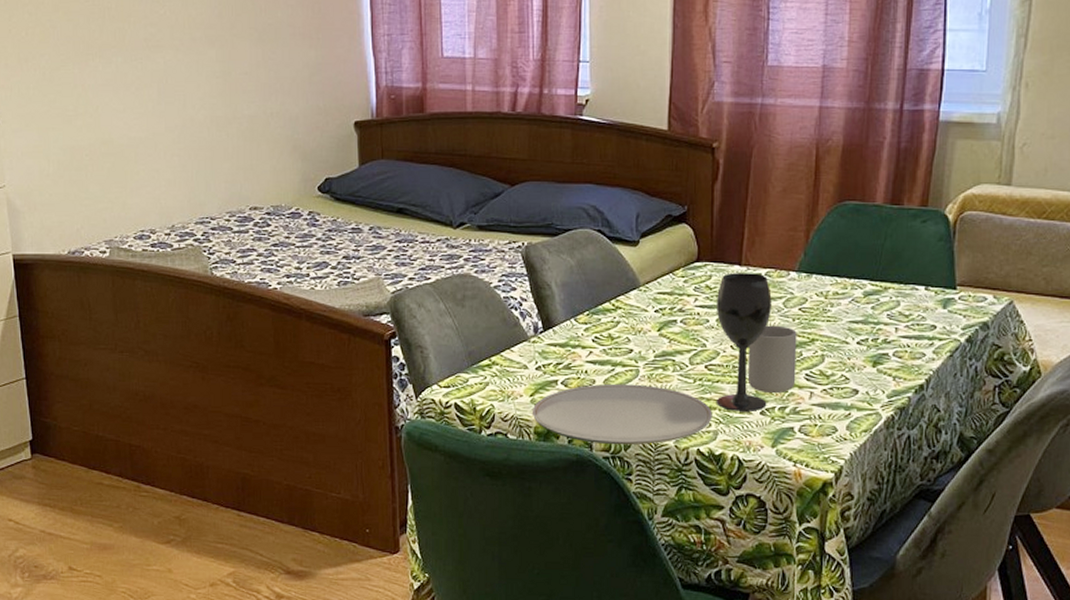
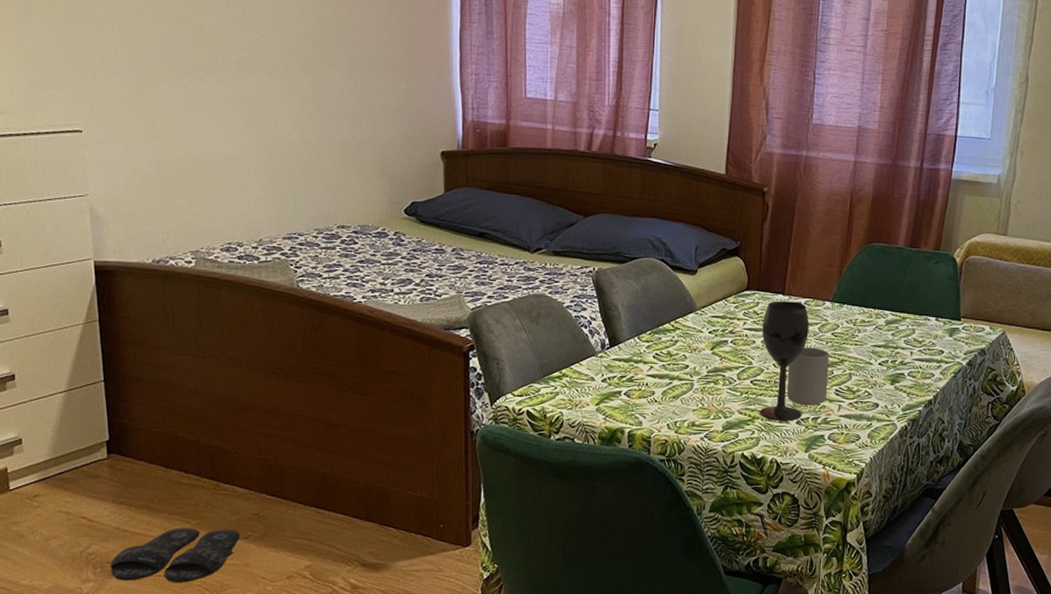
slippers: none [37,531,162,590] -> present [110,528,239,583]
plate: present [531,383,713,446] -> none [597,395,756,450]

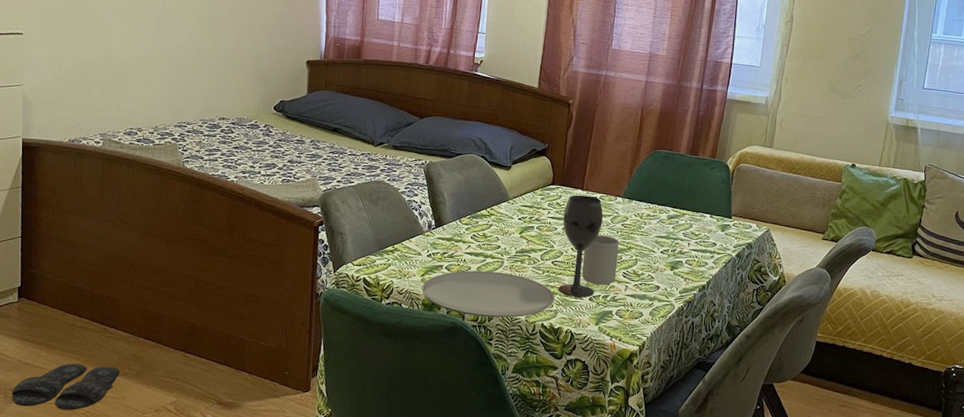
plate: none [597,395,756,450] -> present [421,270,555,318]

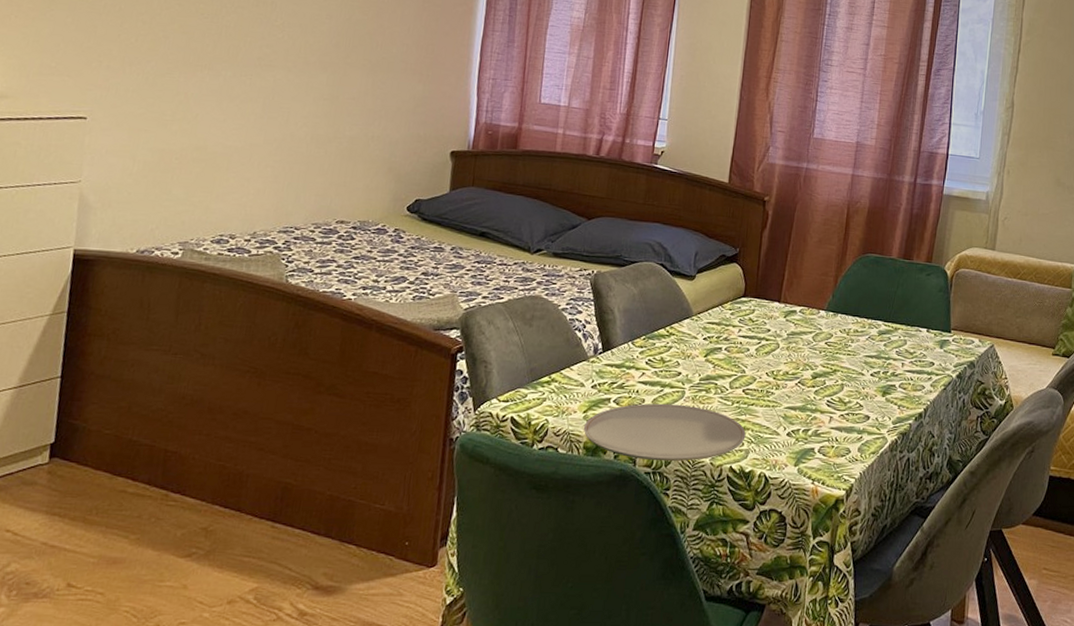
slippers: present [11,363,119,411] -> none [28,543,182,609]
wine glass: present [557,195,603,298] -> none [749,308,804,433]
cup: present [581,235,619,286] -> none [778,356,823,417]

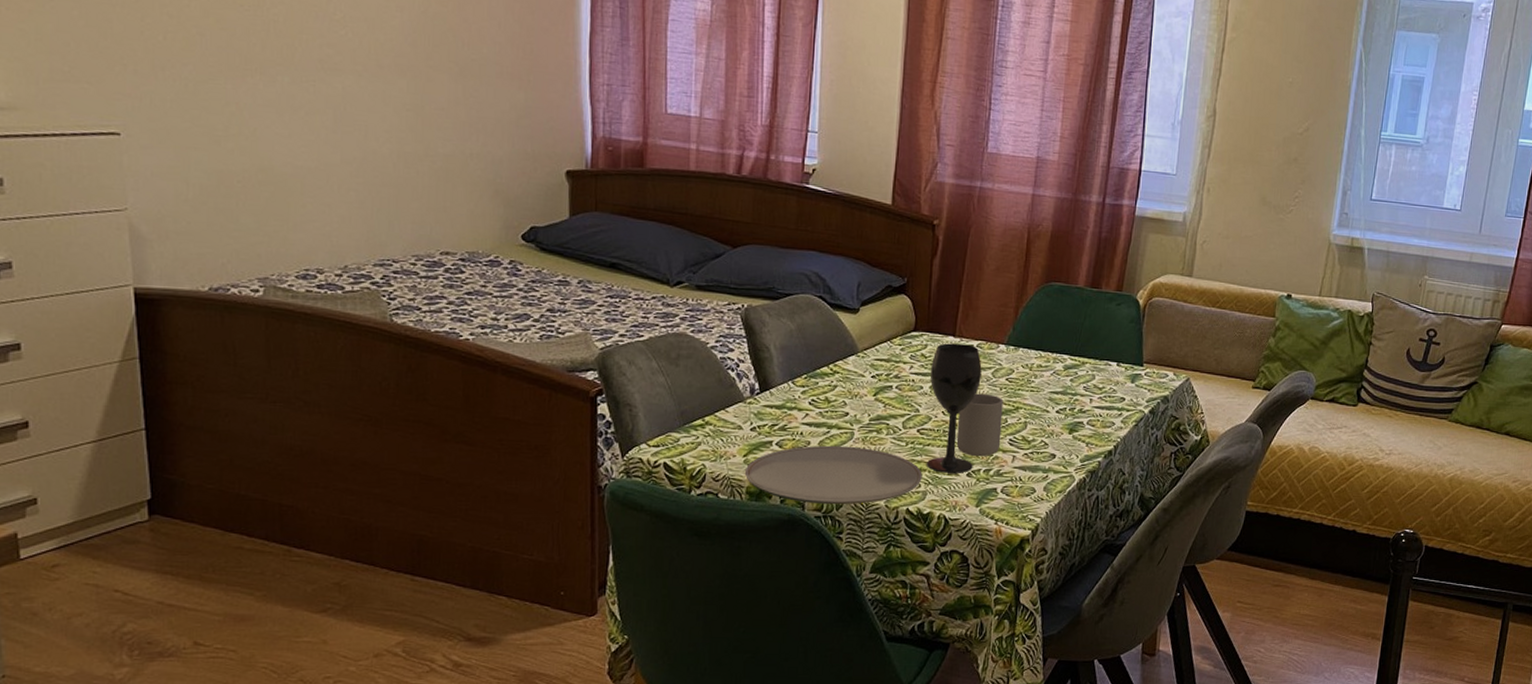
wine glass: none [749,308,804,433] -> present [926,343,982,473]
cup: none [778,356,823,417] -> present [956,393,1004,457]

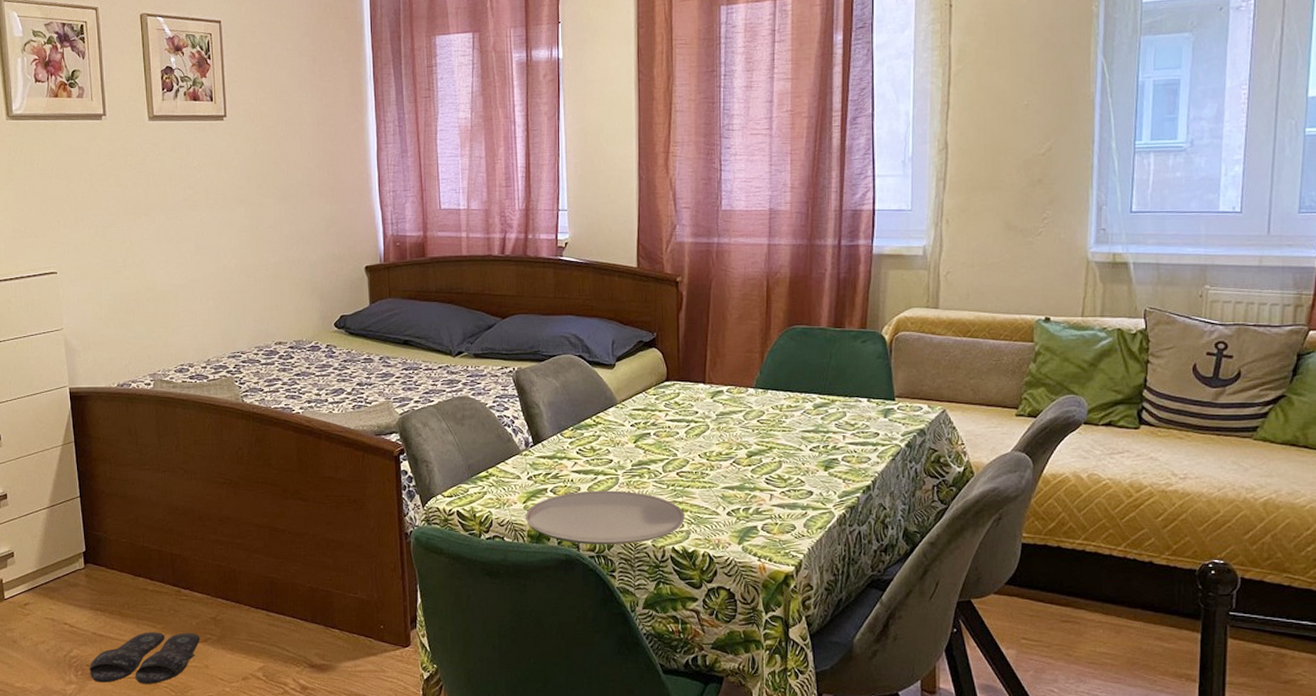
slippers: none [151,601,316,666] -> present [89,632,199,685]
wine glass: present [926,343,982,473] -> none [684,390,733,513]
cup: present [956,393,1004,457] -> none [714,436,757,497]

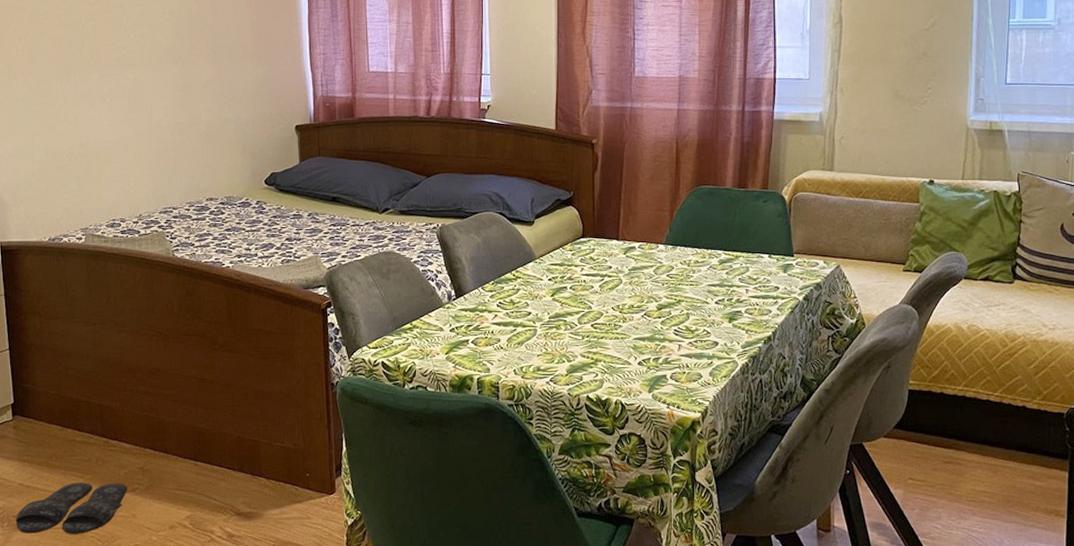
plate: present [525,490,685,545] -> none [447,341,599,394]

